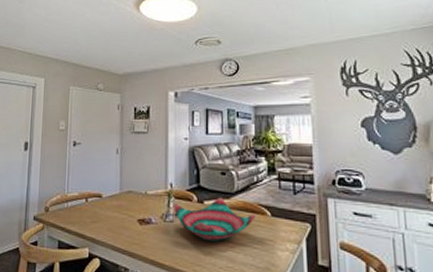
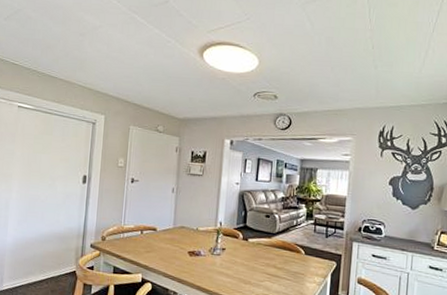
decorative bowl: present [174,197,256,242] -> none [221,236,292,273]

